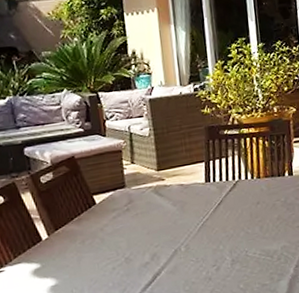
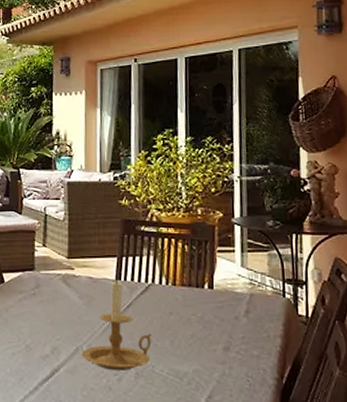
candle holder: none [180,181,244,263] -> present [81,279,152,371]

